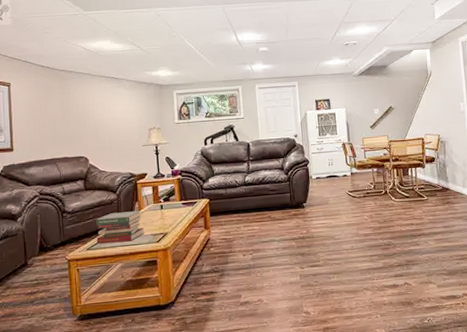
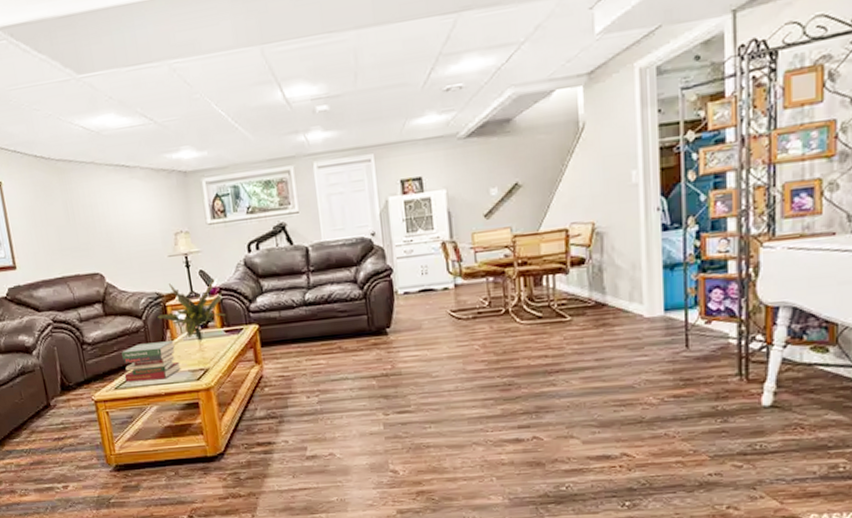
plant: none [129,163,184,211] -> present [158,278,226,341]

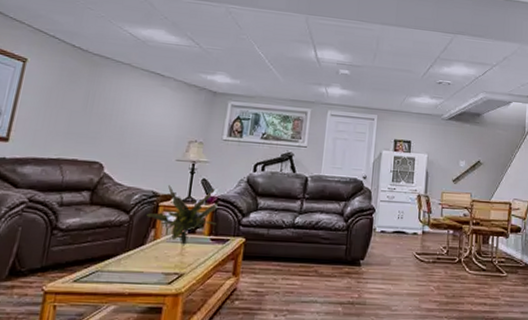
books: present [121,340,181,382] -> none [88,238,156,278]

